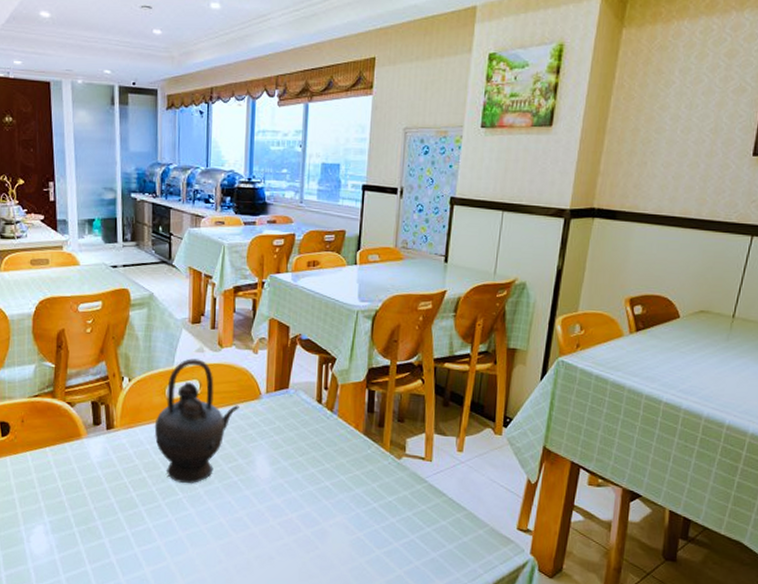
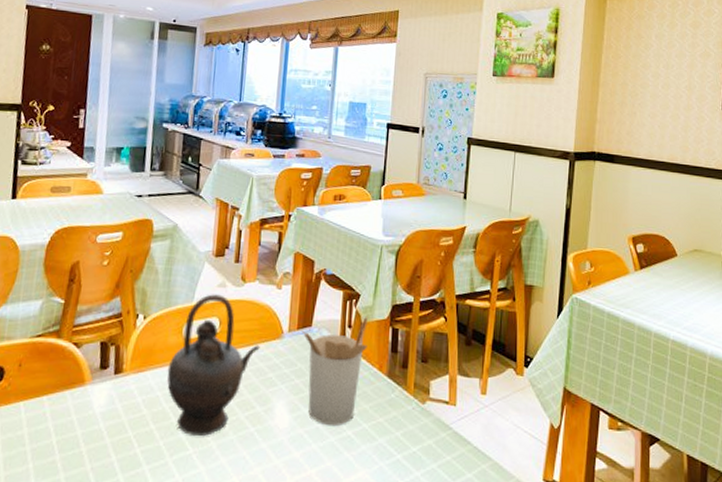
utensil holder: none [279,378,345,477] -> present [302,316,369,425]

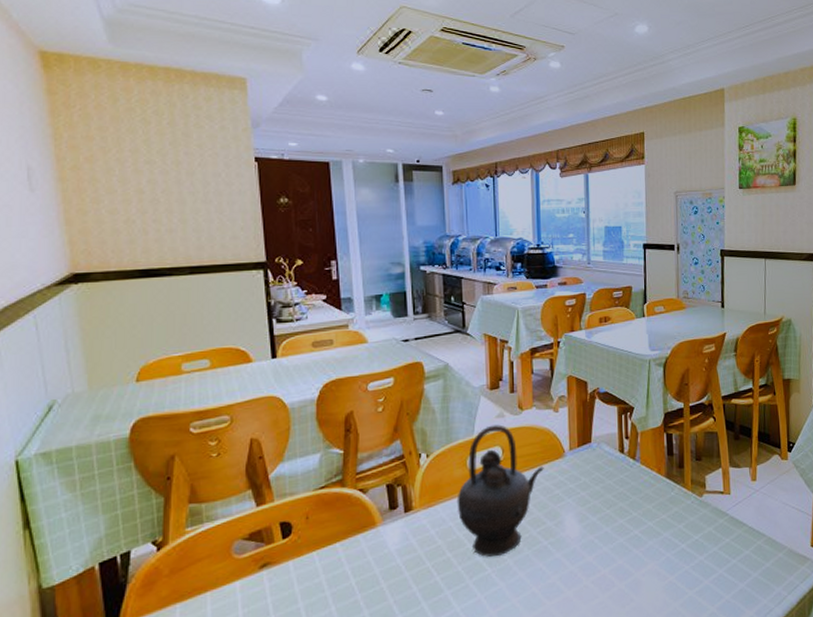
utensil holder: present [302,316,369,425] -> none [583,425,645,529]

